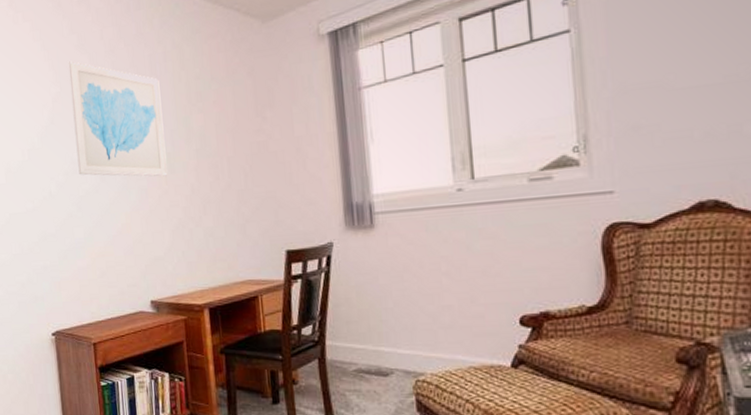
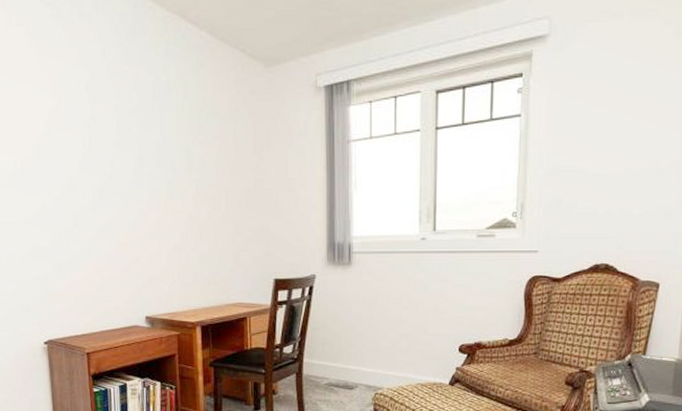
wall art: present [68,61,168,177] -> none [67,75,167,202]

